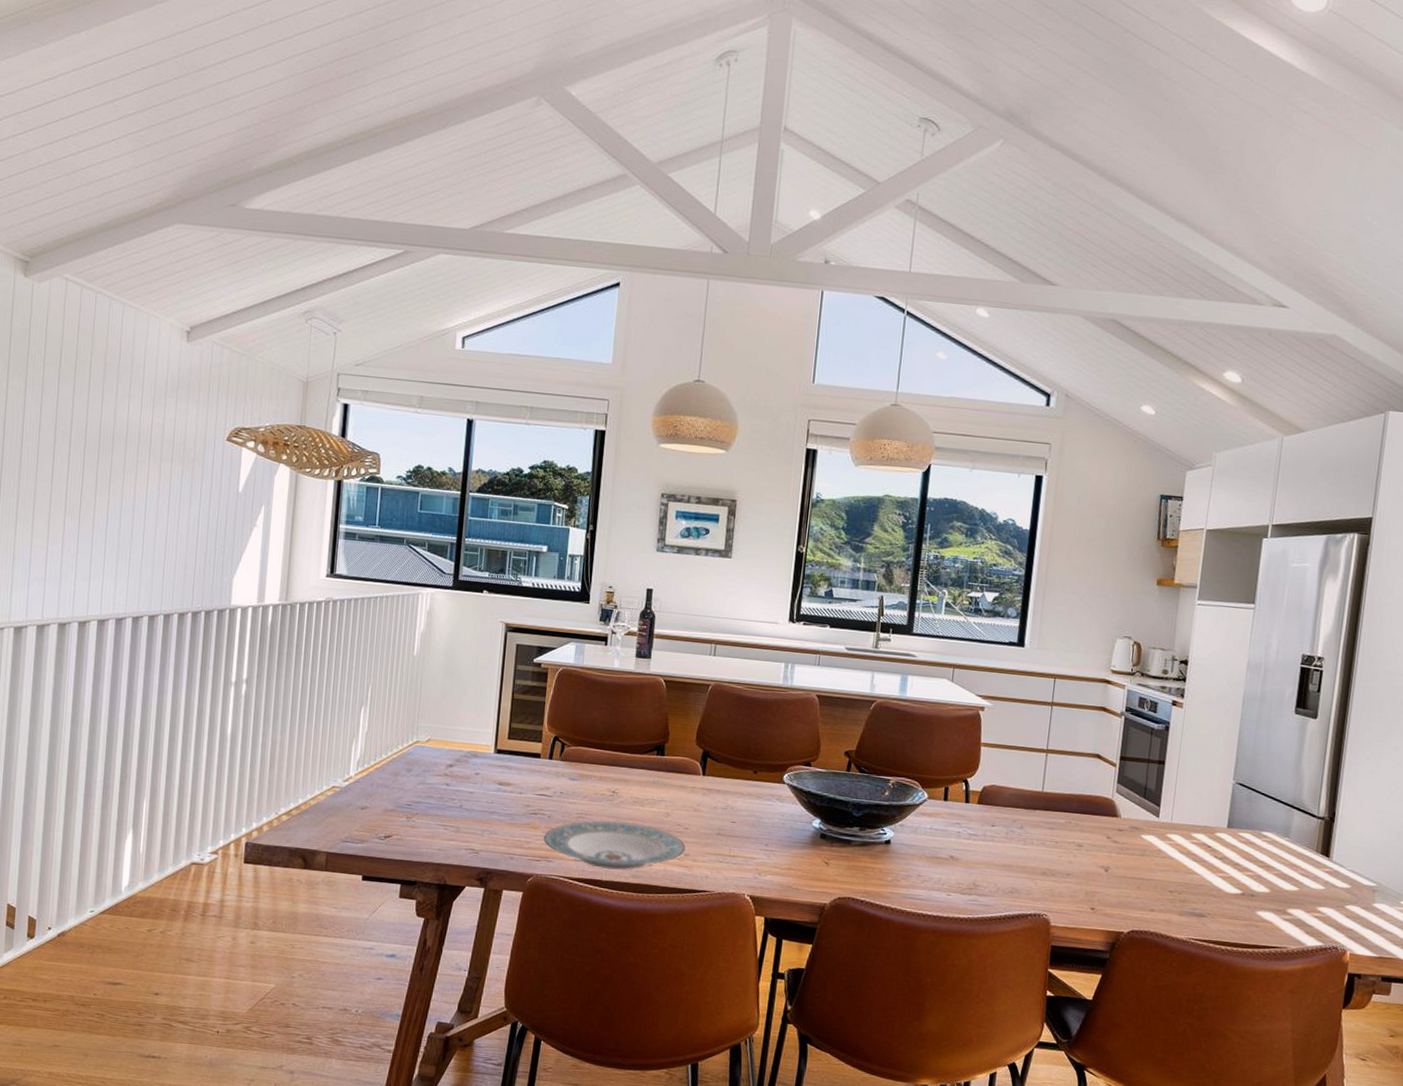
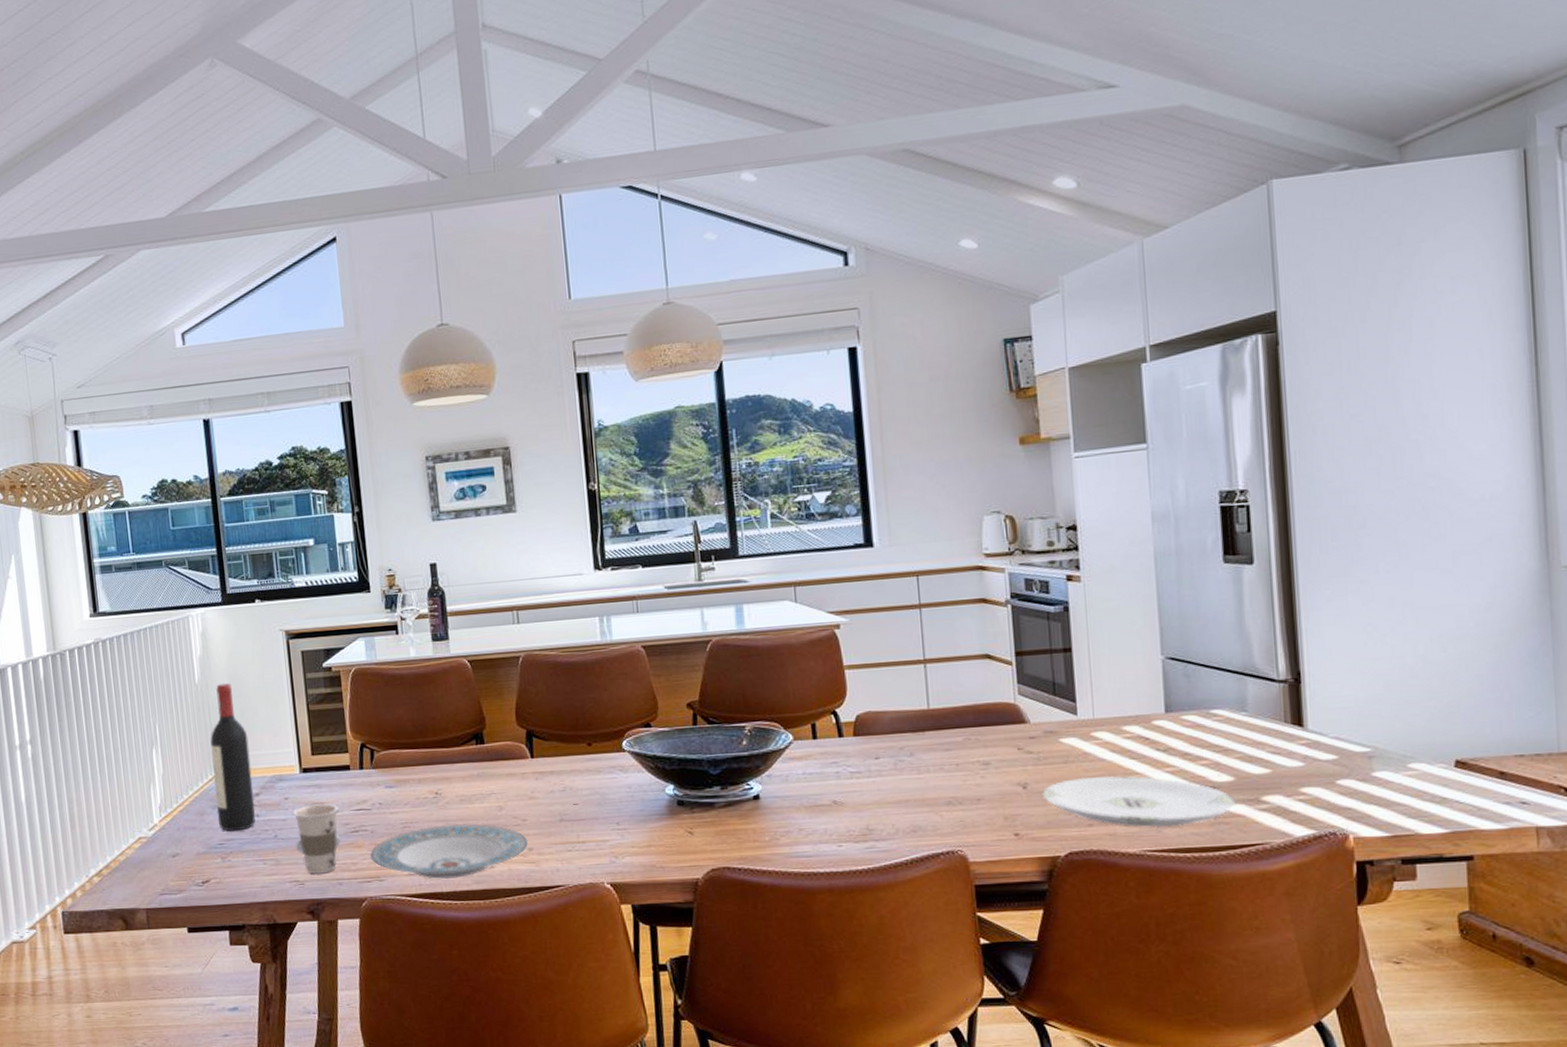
wine bottle: none [410,660,453,796] -> present [210,683,255,832]
cup: none [477,783,523,847] -> present [293,803,341,875]
plate: none [1119,869,1267,923] -> present [1042,776,1235,827]

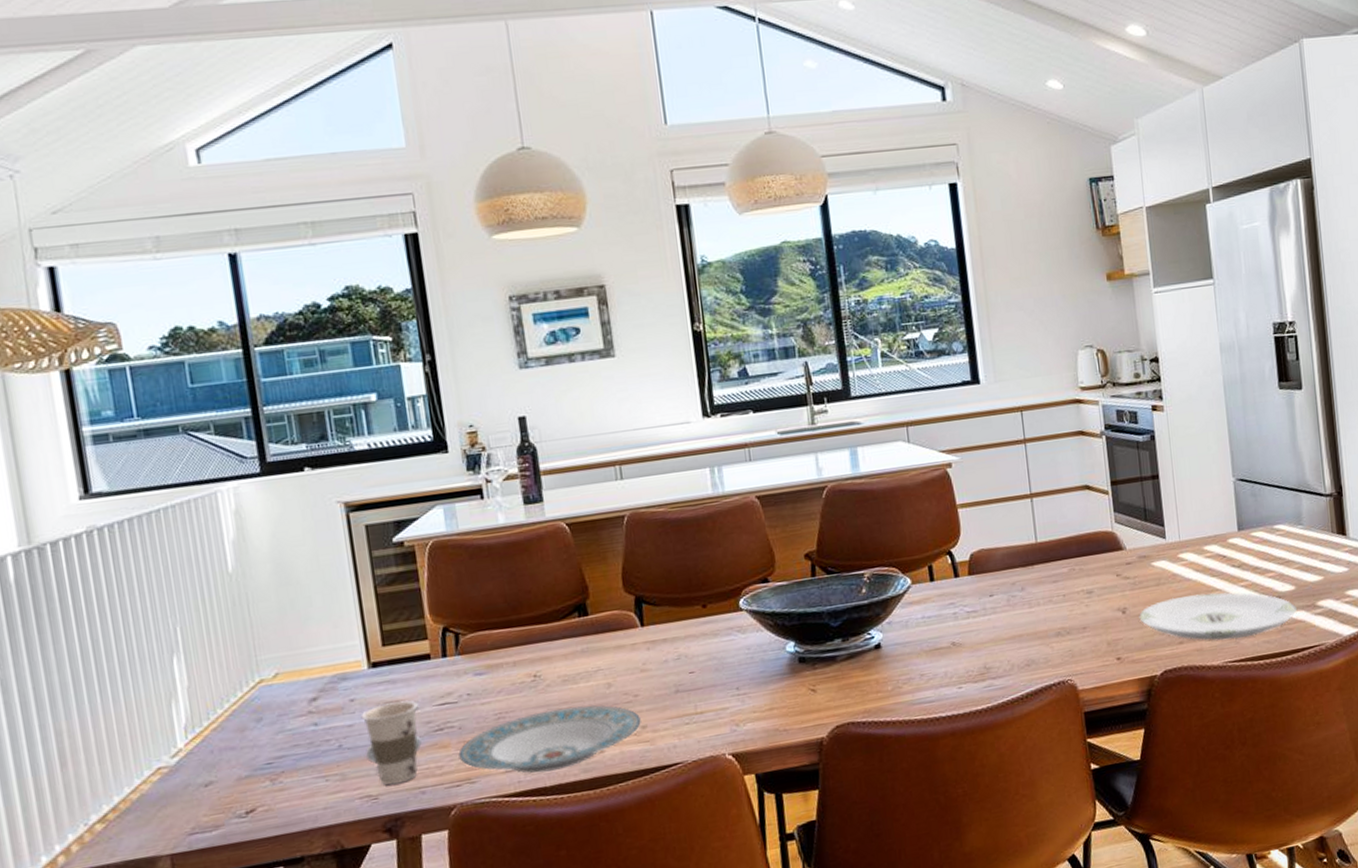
wine bottle: present [210,683,255,832] -> none [250,569,313,747]

